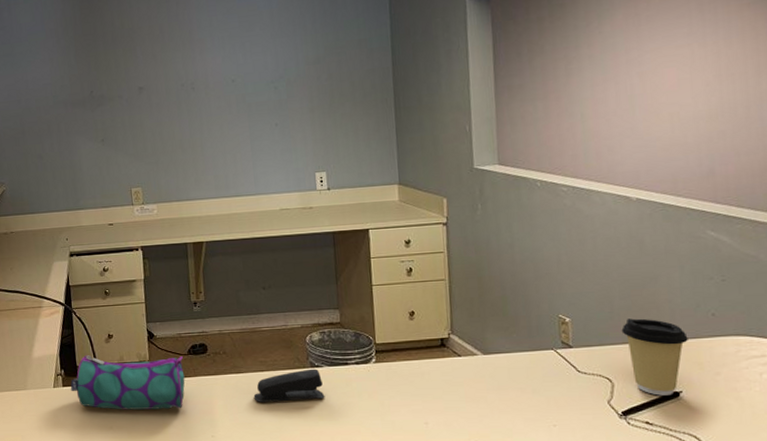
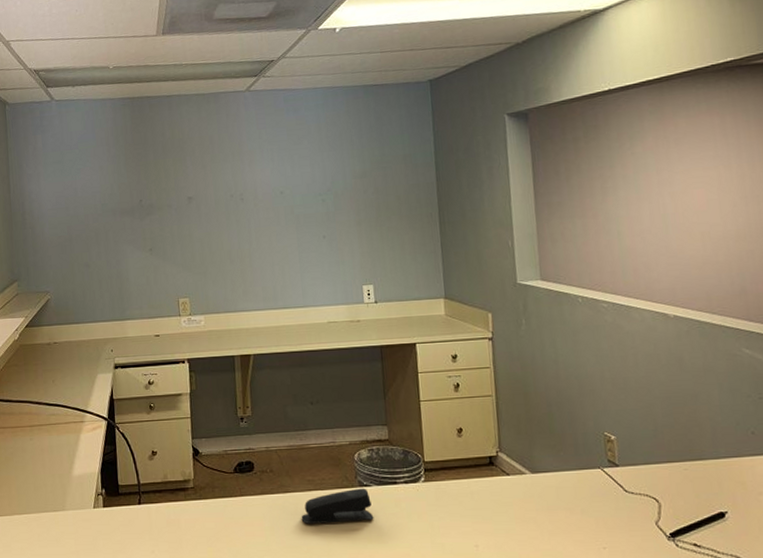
pencil case: present [70,355,185,410] -> none [111,473,231,533]
coffee cup: present [621,318,688,396] -> none [665,436,730,516]

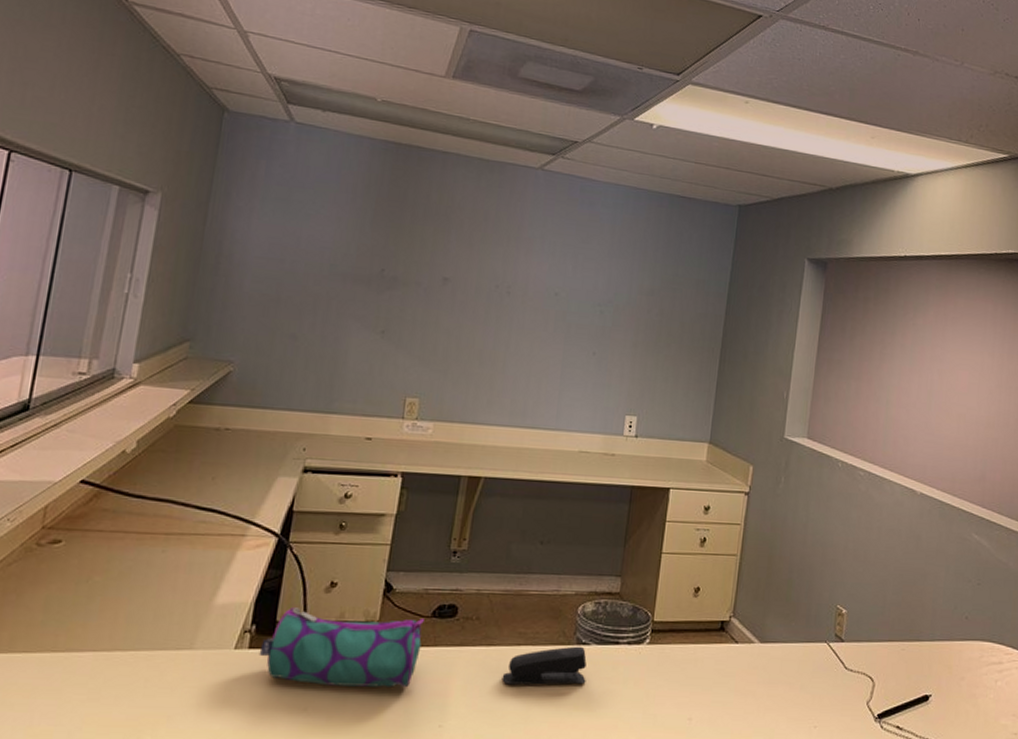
pencil case: none [111,473,231,533] -> present [259,607,424,688]

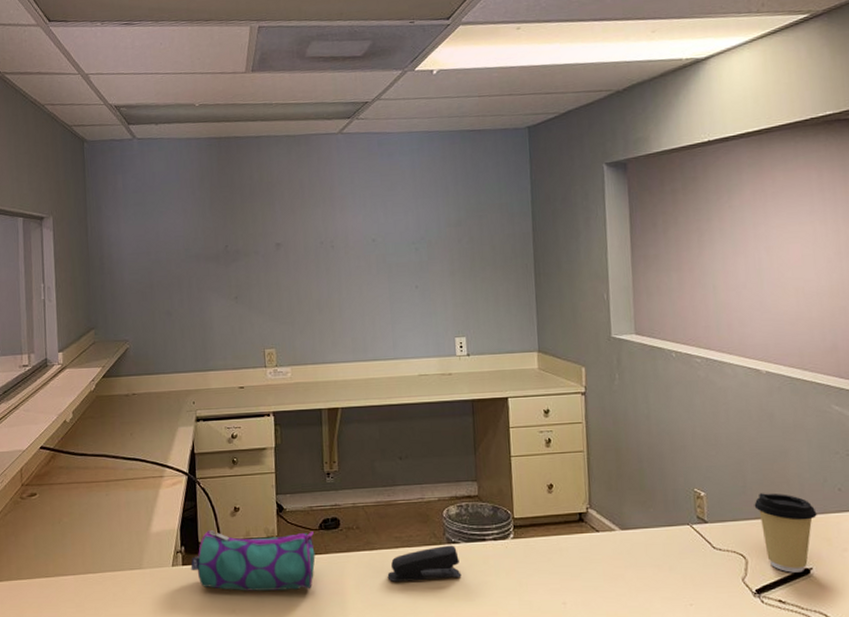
coffee cup: none [889,615,944,699] -> present [754,493,817,573]

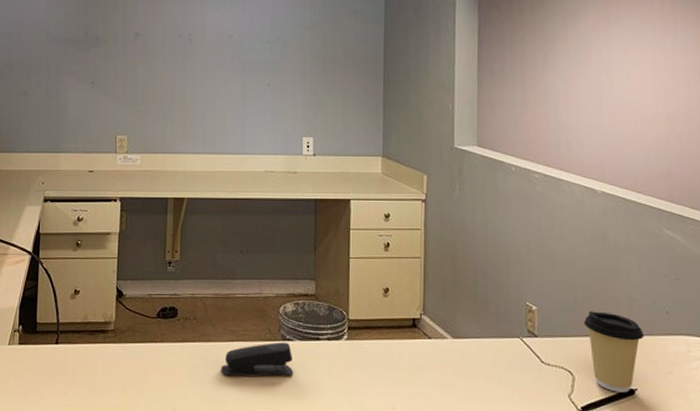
pencil case: present [190,530,315,591] -> none [27,311,151,377]

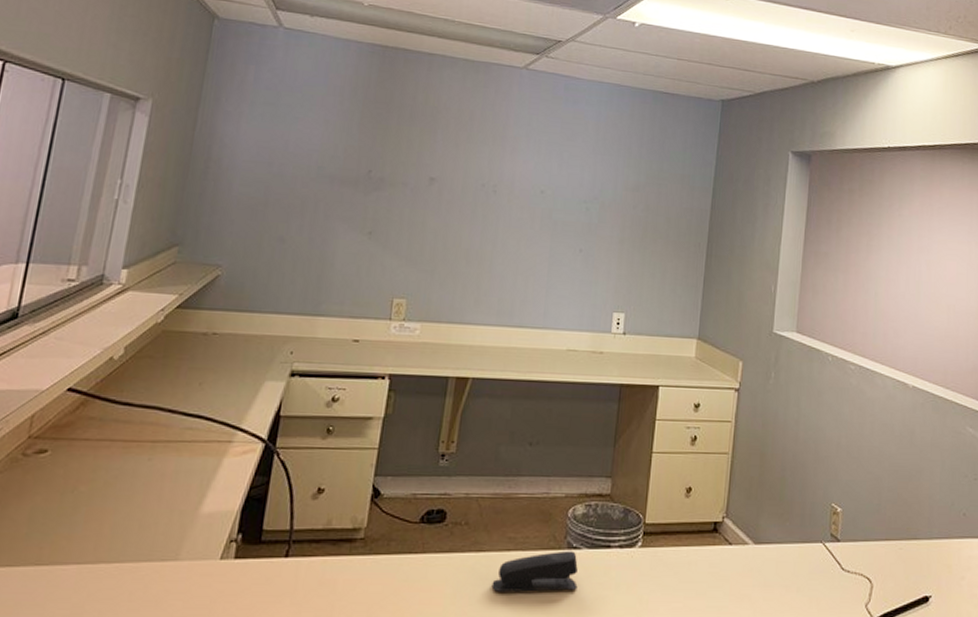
coffee cup: present [583,311,644,393] -> none [886,513,942,600]

